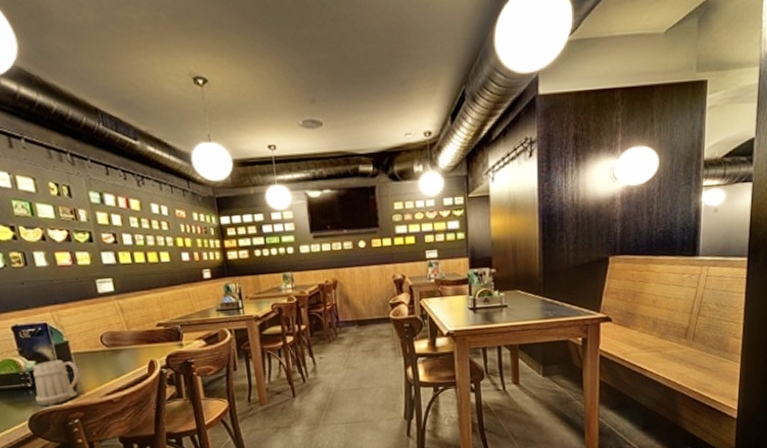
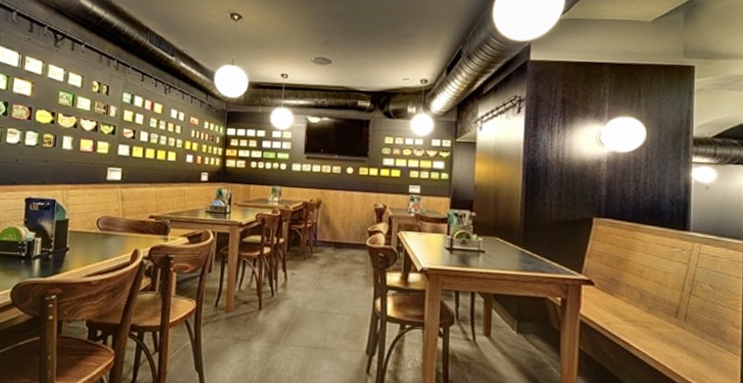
beer mug: present [33,359,80,406] -> none [24,234,71,277]

